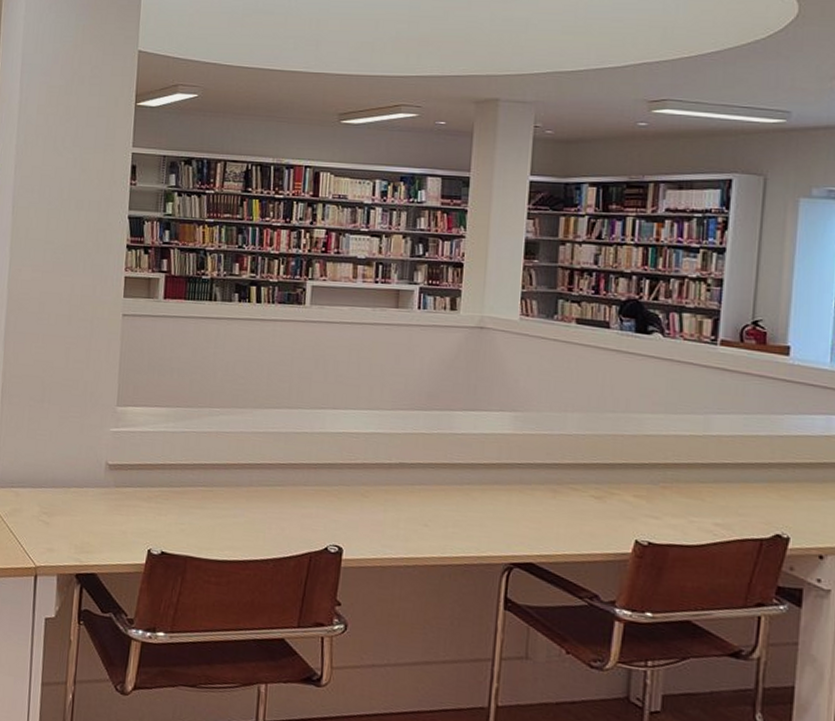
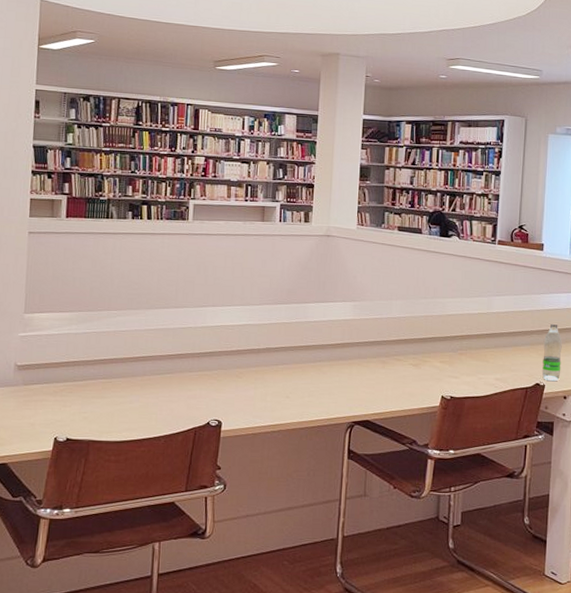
bottle: none [786,455,818,533] -> present [542,323,562,381]

